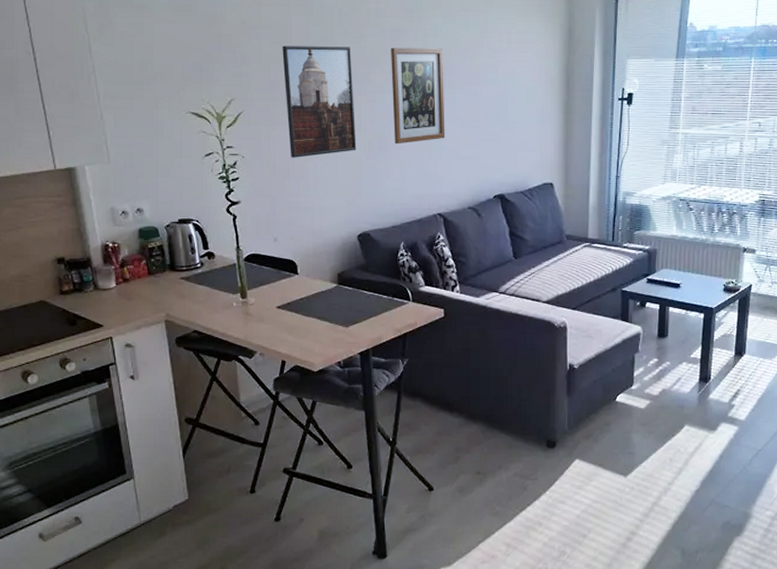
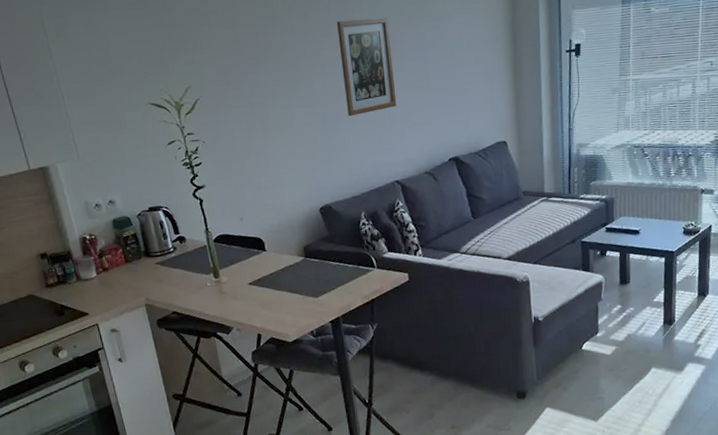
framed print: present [282,46,357,158] -> none [231,24,312,139]

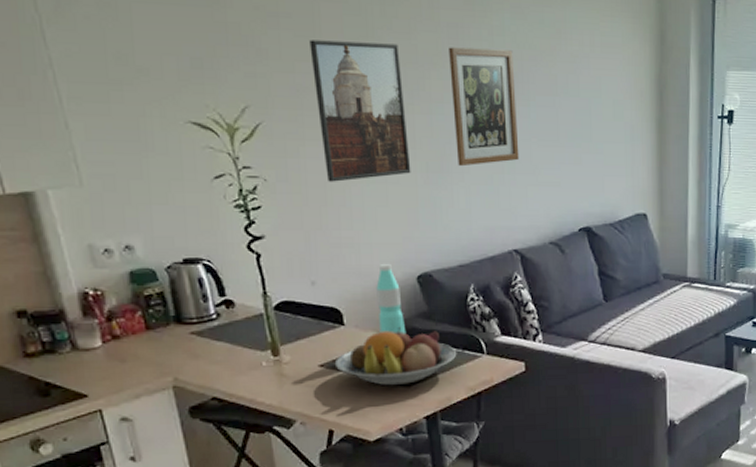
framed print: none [231,24,312,139] -> present [309,40,411,182]
fruit bowl: none [260,249,354,298] -> present [334,326,457,386]
water bottle: none [288,199,313,256] -> present [376,263,407,334]

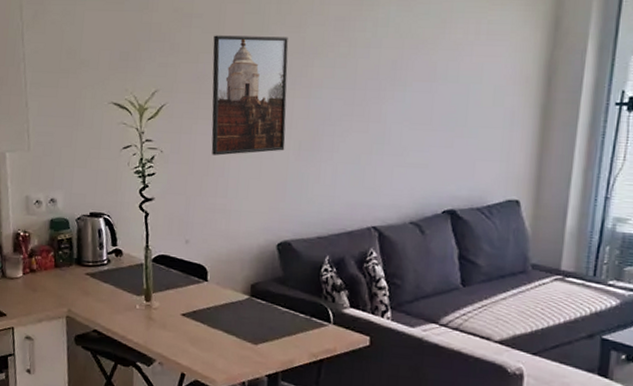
fruit bowl: present [334,326,457,386] -> none [194,287,305,342]
water bottle: present [376,263,407,334] -> none [237,229,261,296]
wall art: present [449,47,520,167] -> none [328,38,395,146]

